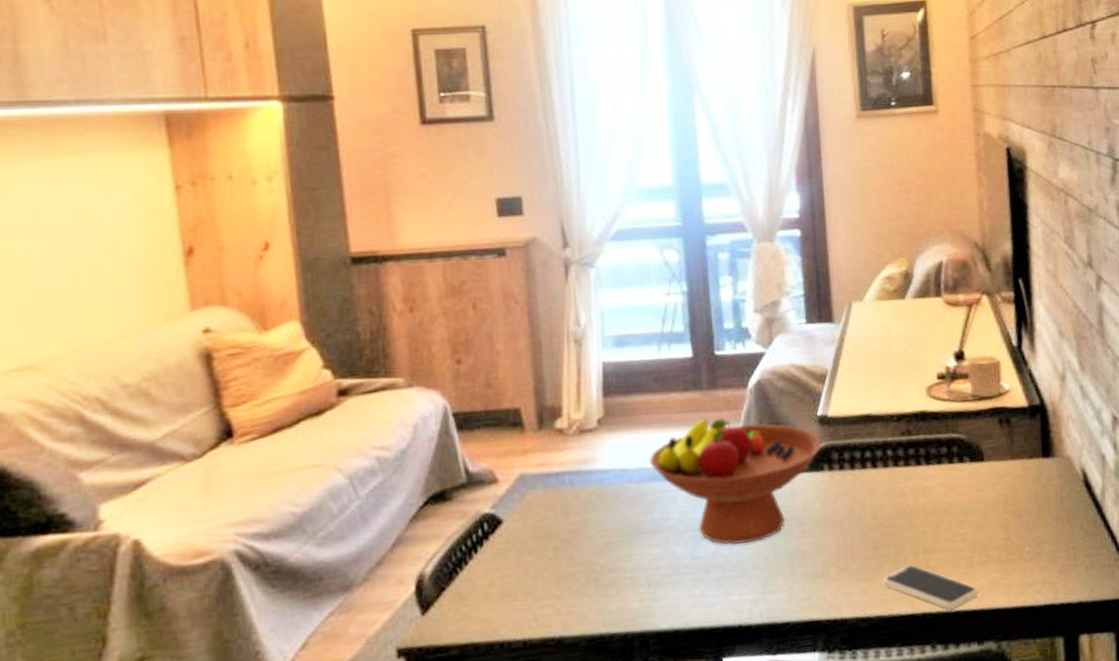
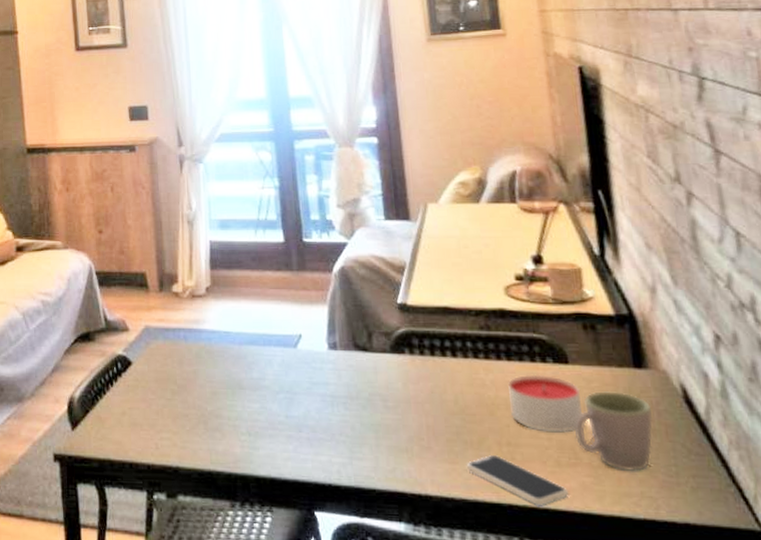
fruit bowl: present [649,418,822,545] -> none [249,297,402,411]
candle: none [927,475,994,534] -> present [508,374,582,433]
mug: none [987,483,1056,561] -> present [575,391,653,472]

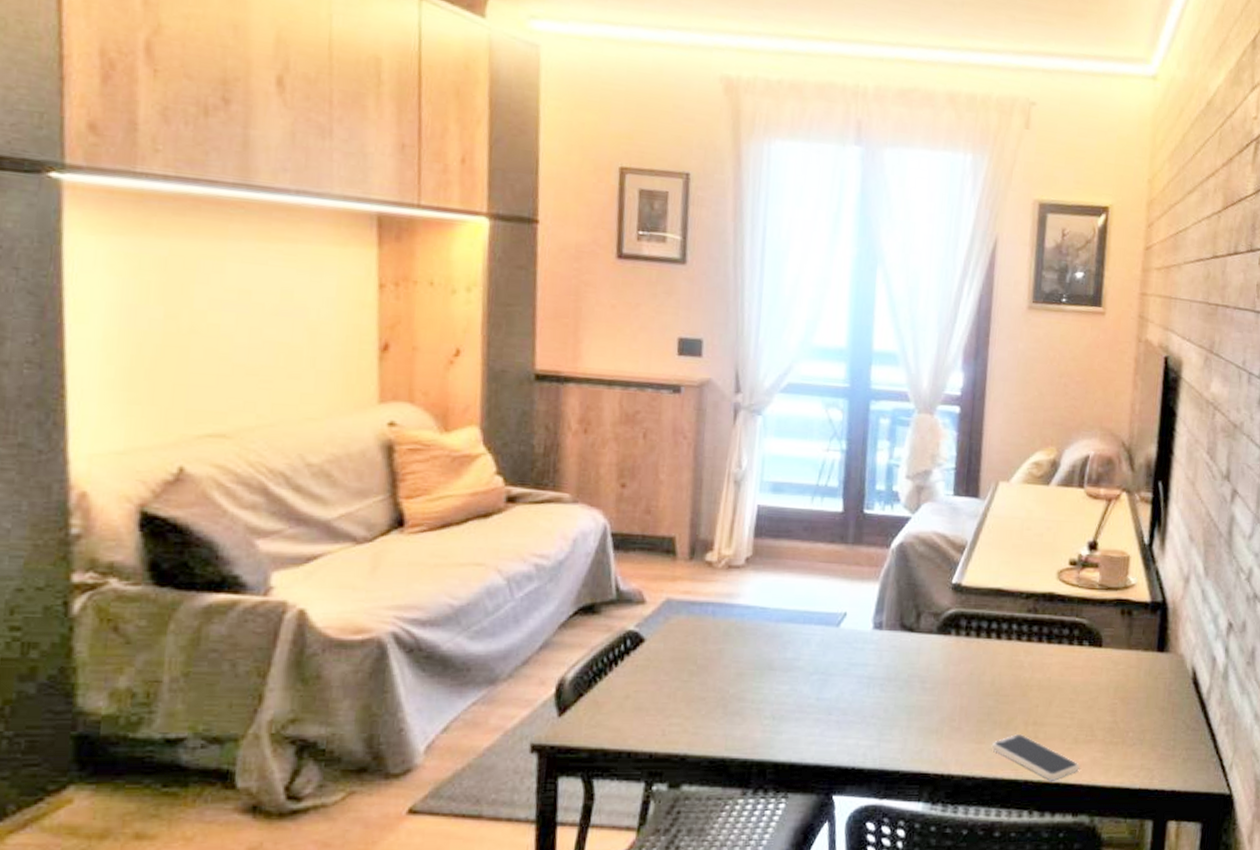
candle: present [508,374,582,433] -> none [1042,657,1107,712]
mug: present [575,391,653,472] -> none [1095,673,1165,747]

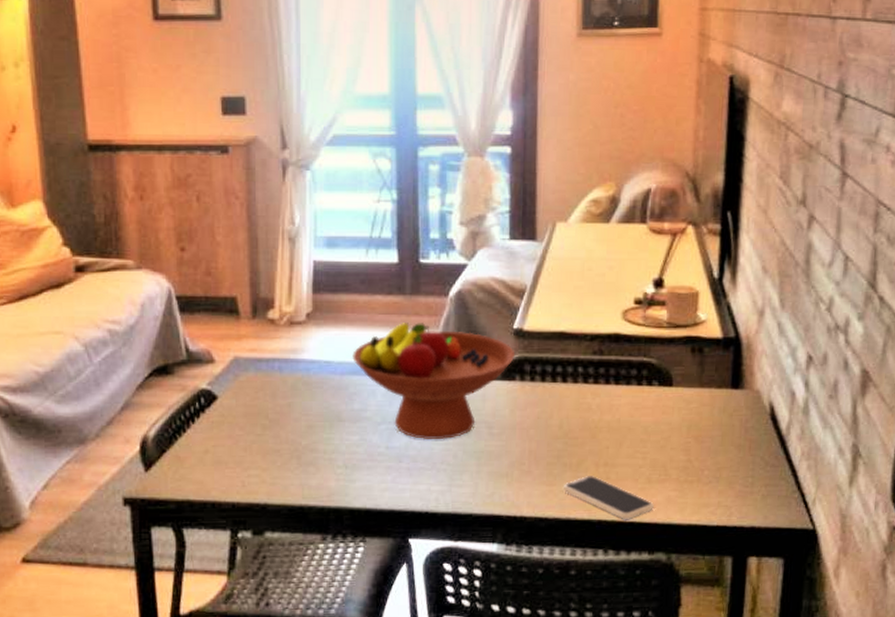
fruit bowl: none [789,572,953,693] -> present [352,323,516,440]

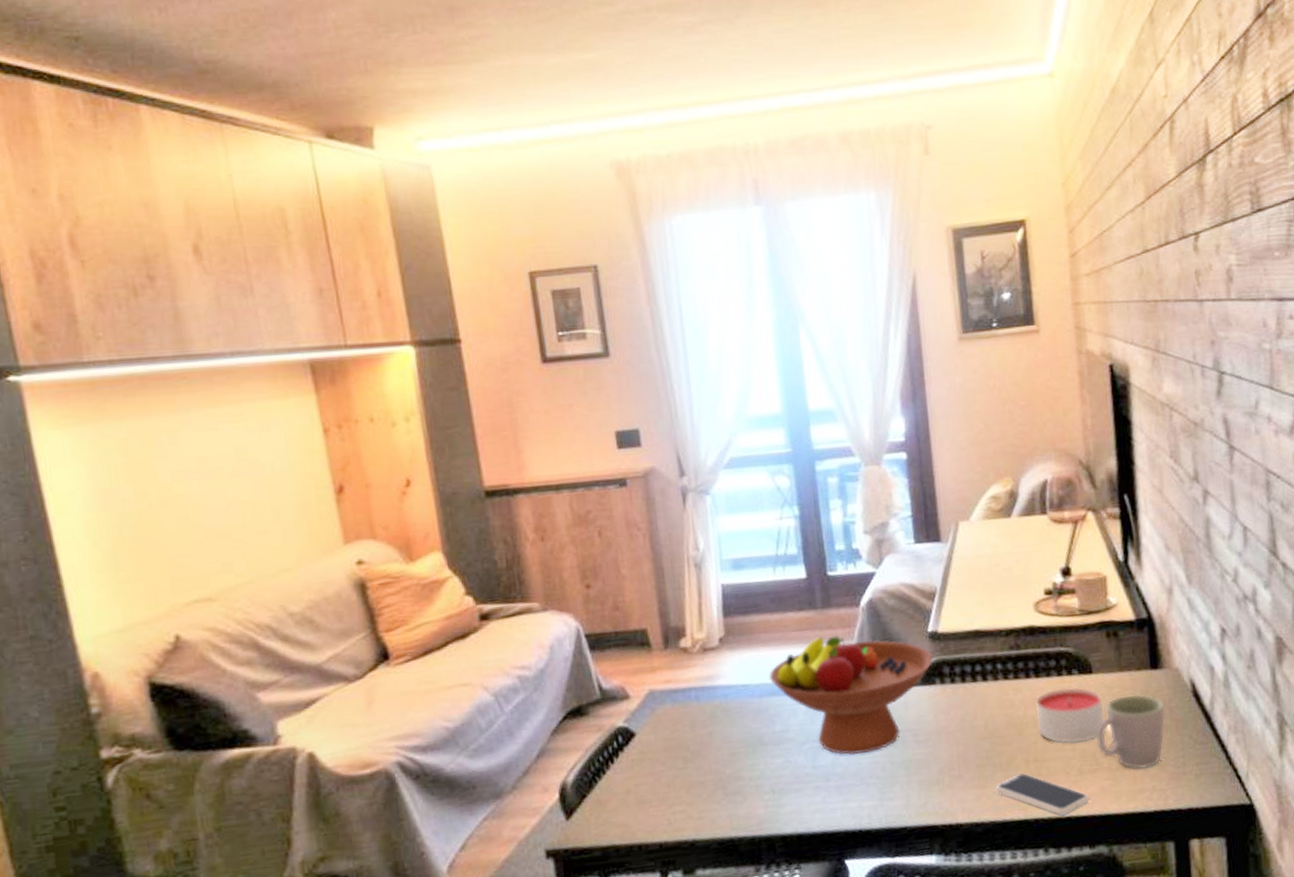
candle: none [612,397,679,452] -> present [1036,687,1103,744]
mug: none [669,411,741,485] -> present [1096,694,1165,769]

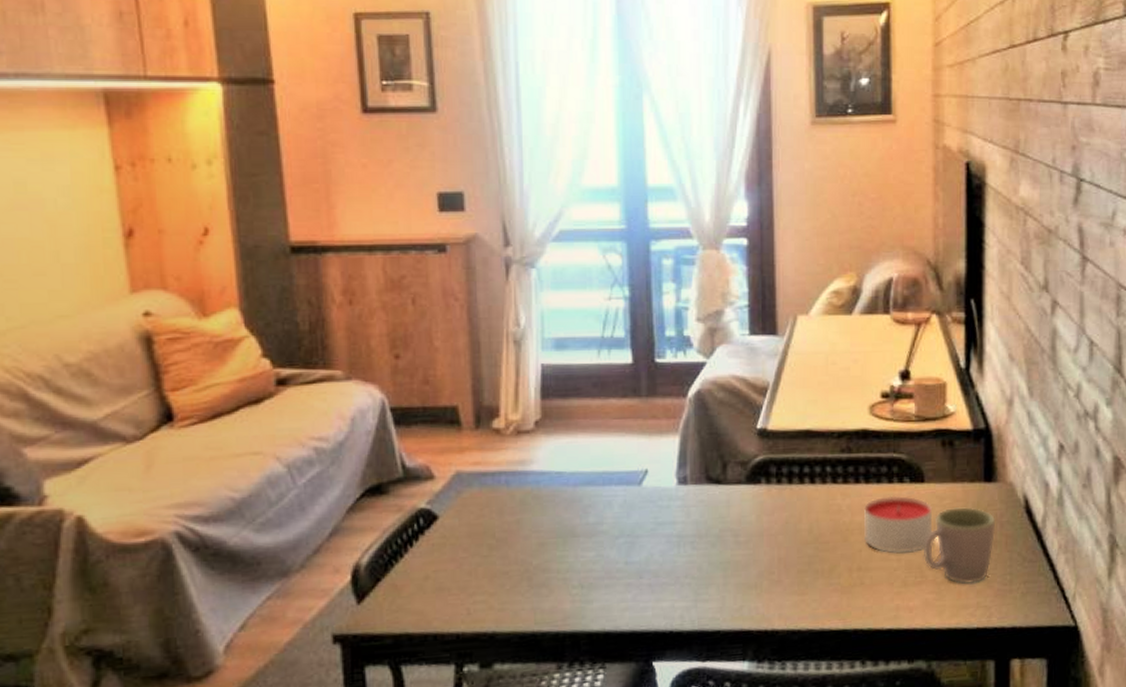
fruit bowl: present [769,635,933,755] -> none [586,426,760,552]
smartphone: present [995,773,1089,816] -> none [815,582,911,628]

